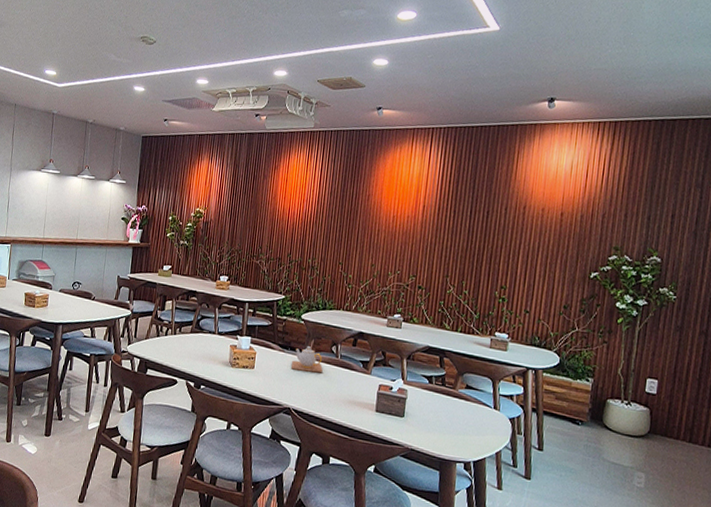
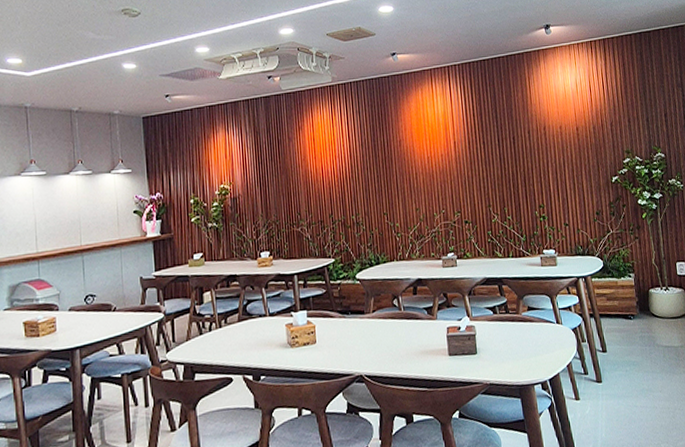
teapot: present [291,346,323,373] -> none [354,306,389,334]

